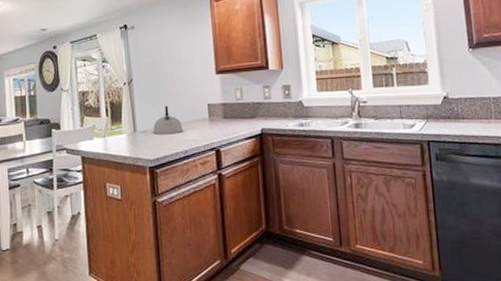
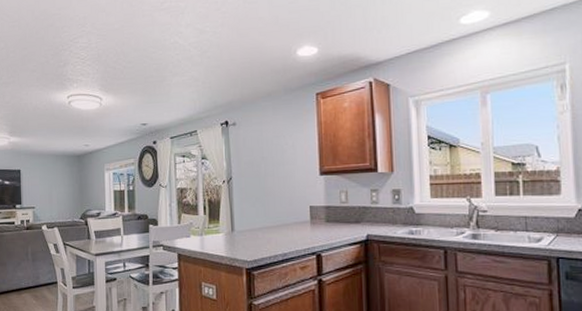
kettle: present [153,105,184,135] -> none [251,206,283,236]

